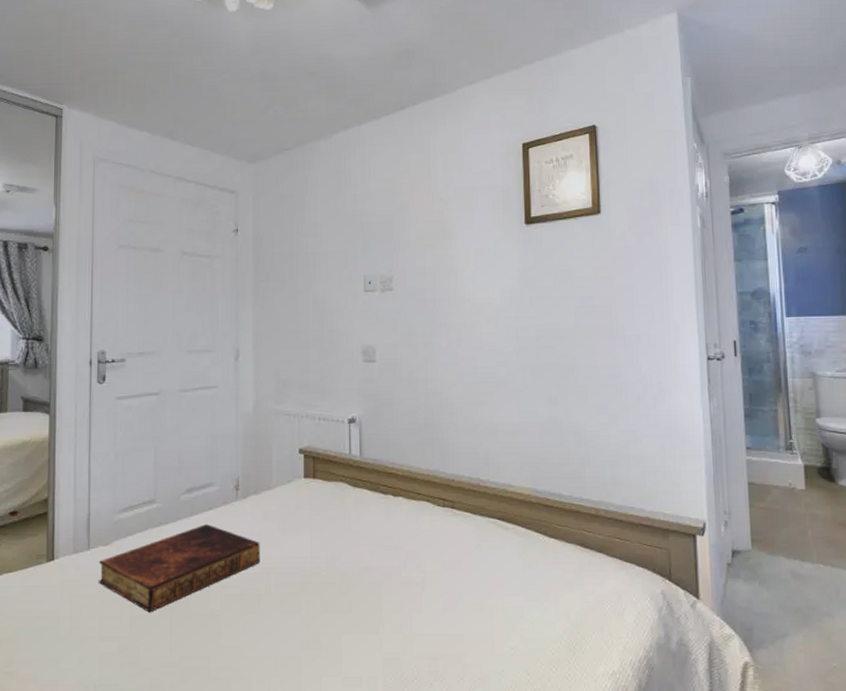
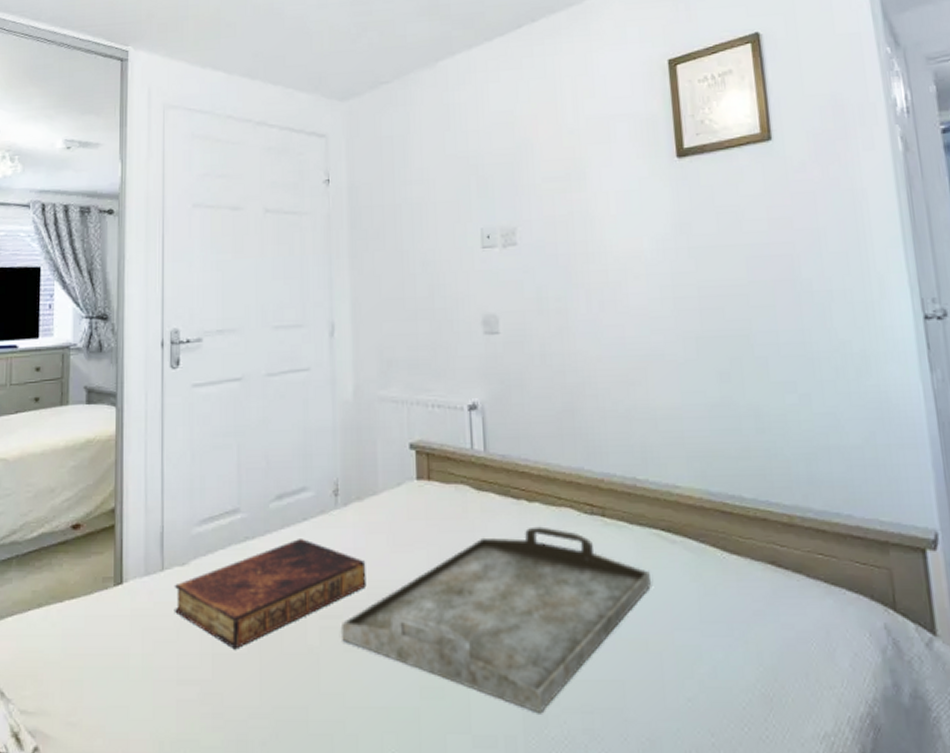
serving tray: none [238,516,487,660] -> present [340,526,651,714]

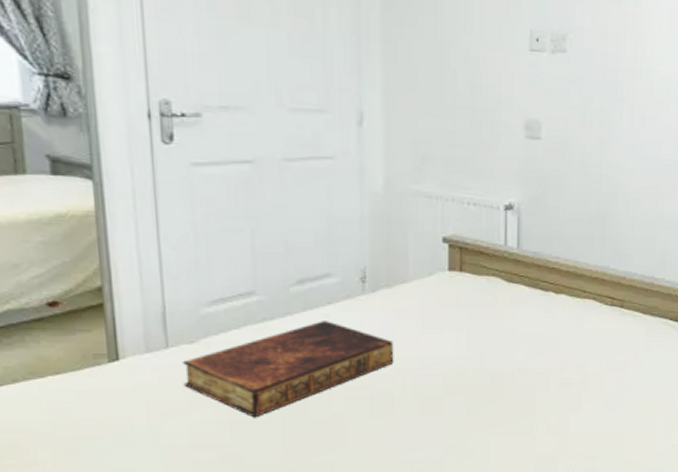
serving tray: present [340,526,651,714] -> none [366,314,655,460]

